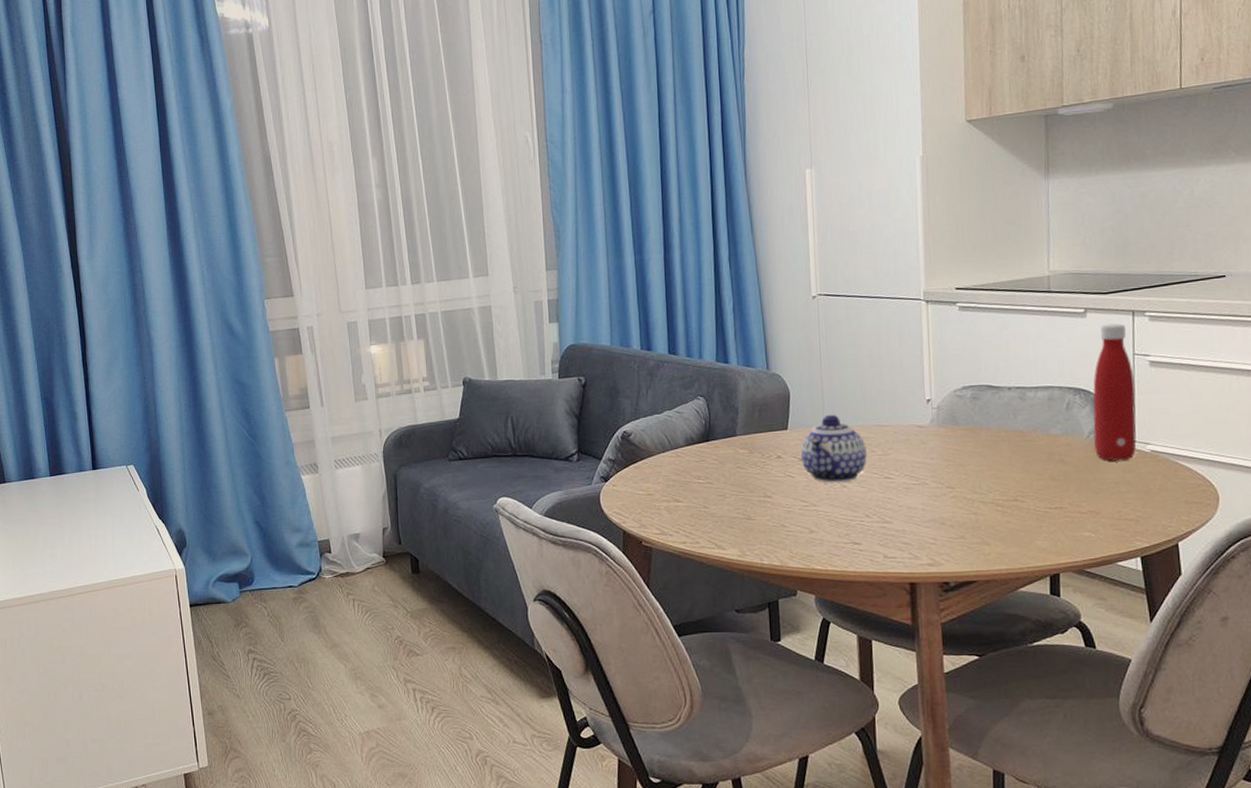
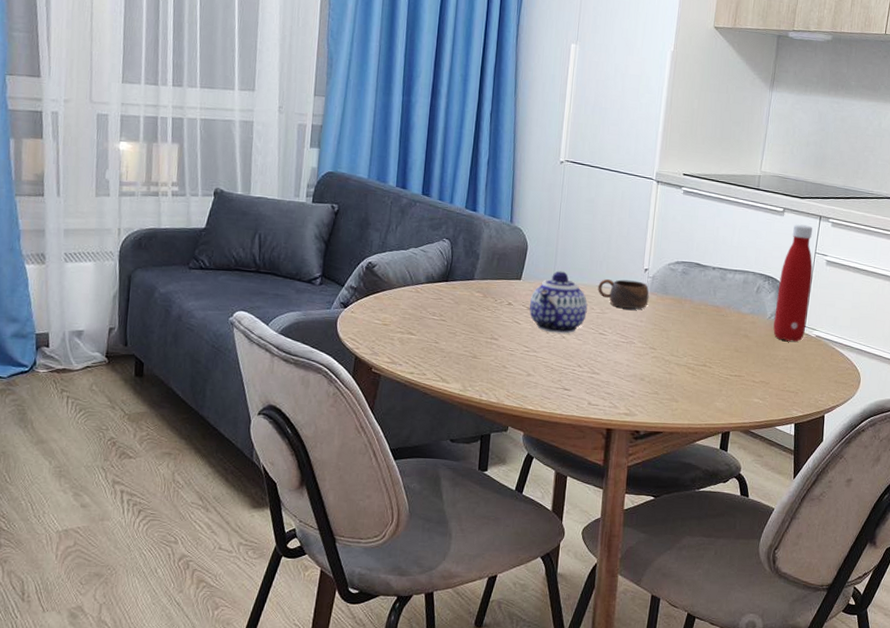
cup: none [875,414,937,446] -> present [598,279,649,309]

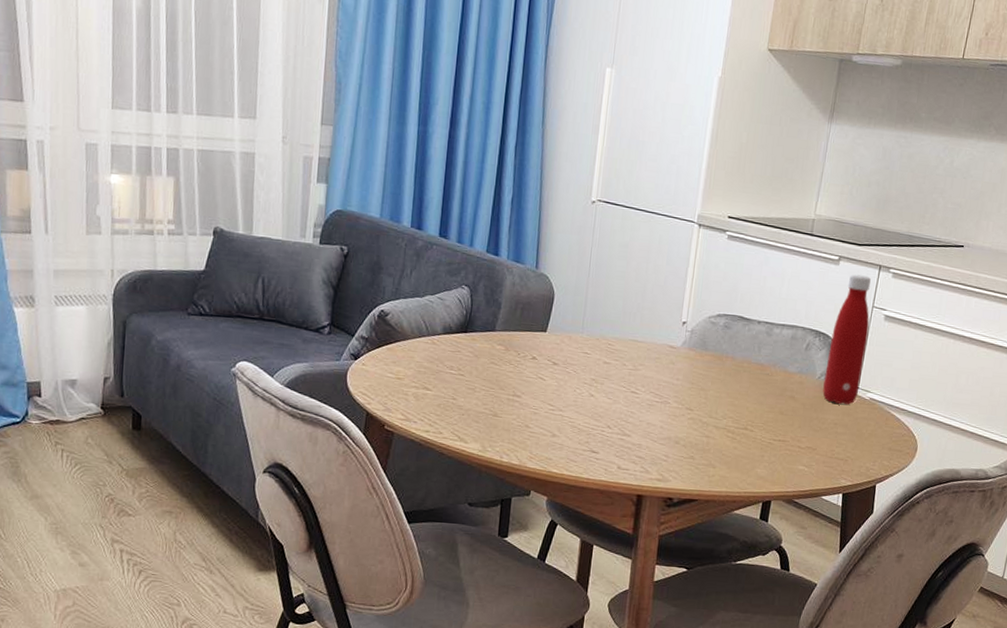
teapot: present [529,271,588,334] -> none [555,322,619,392]
cup: present [598,279,649,309] -> none [630,332,687,366]

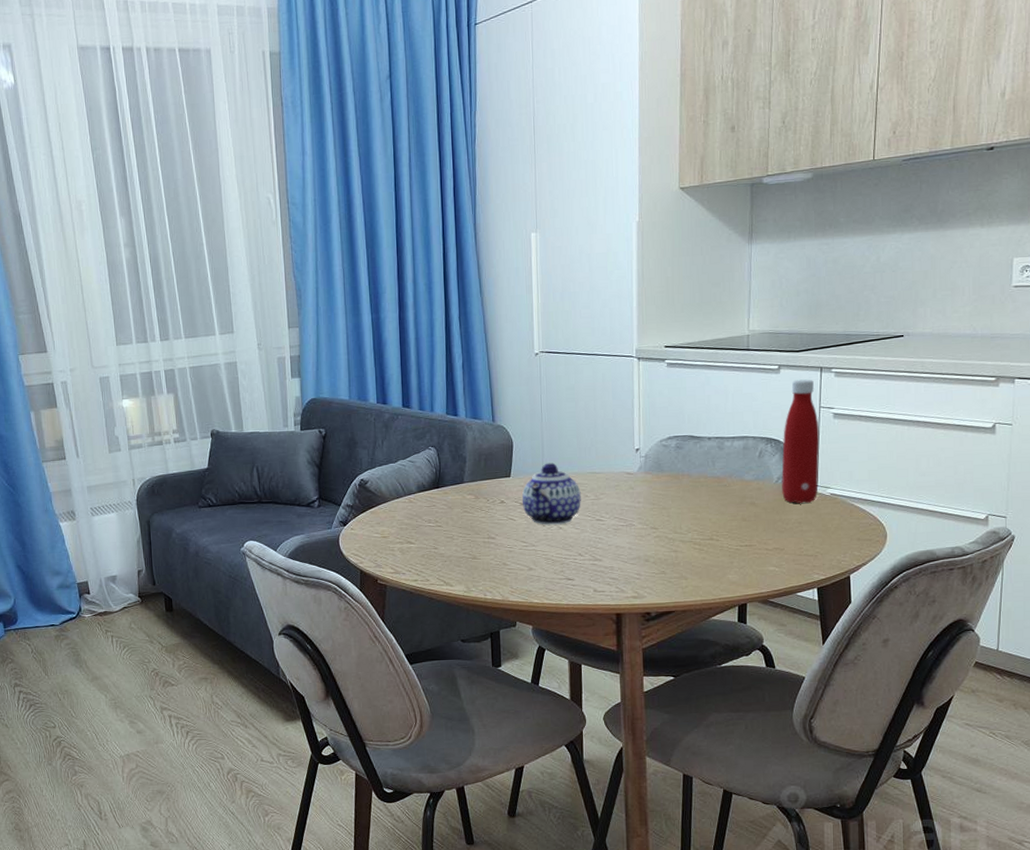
teapot: none [555,322,619,392] -> present [521,462,581,525]

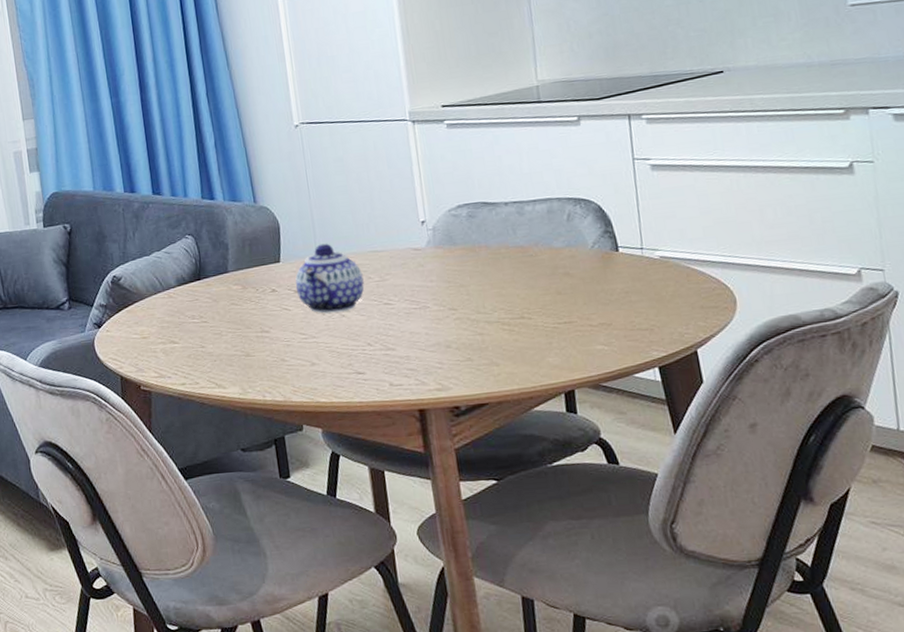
bottle: present [782,379,820,503] -> none [593,129,644,270]

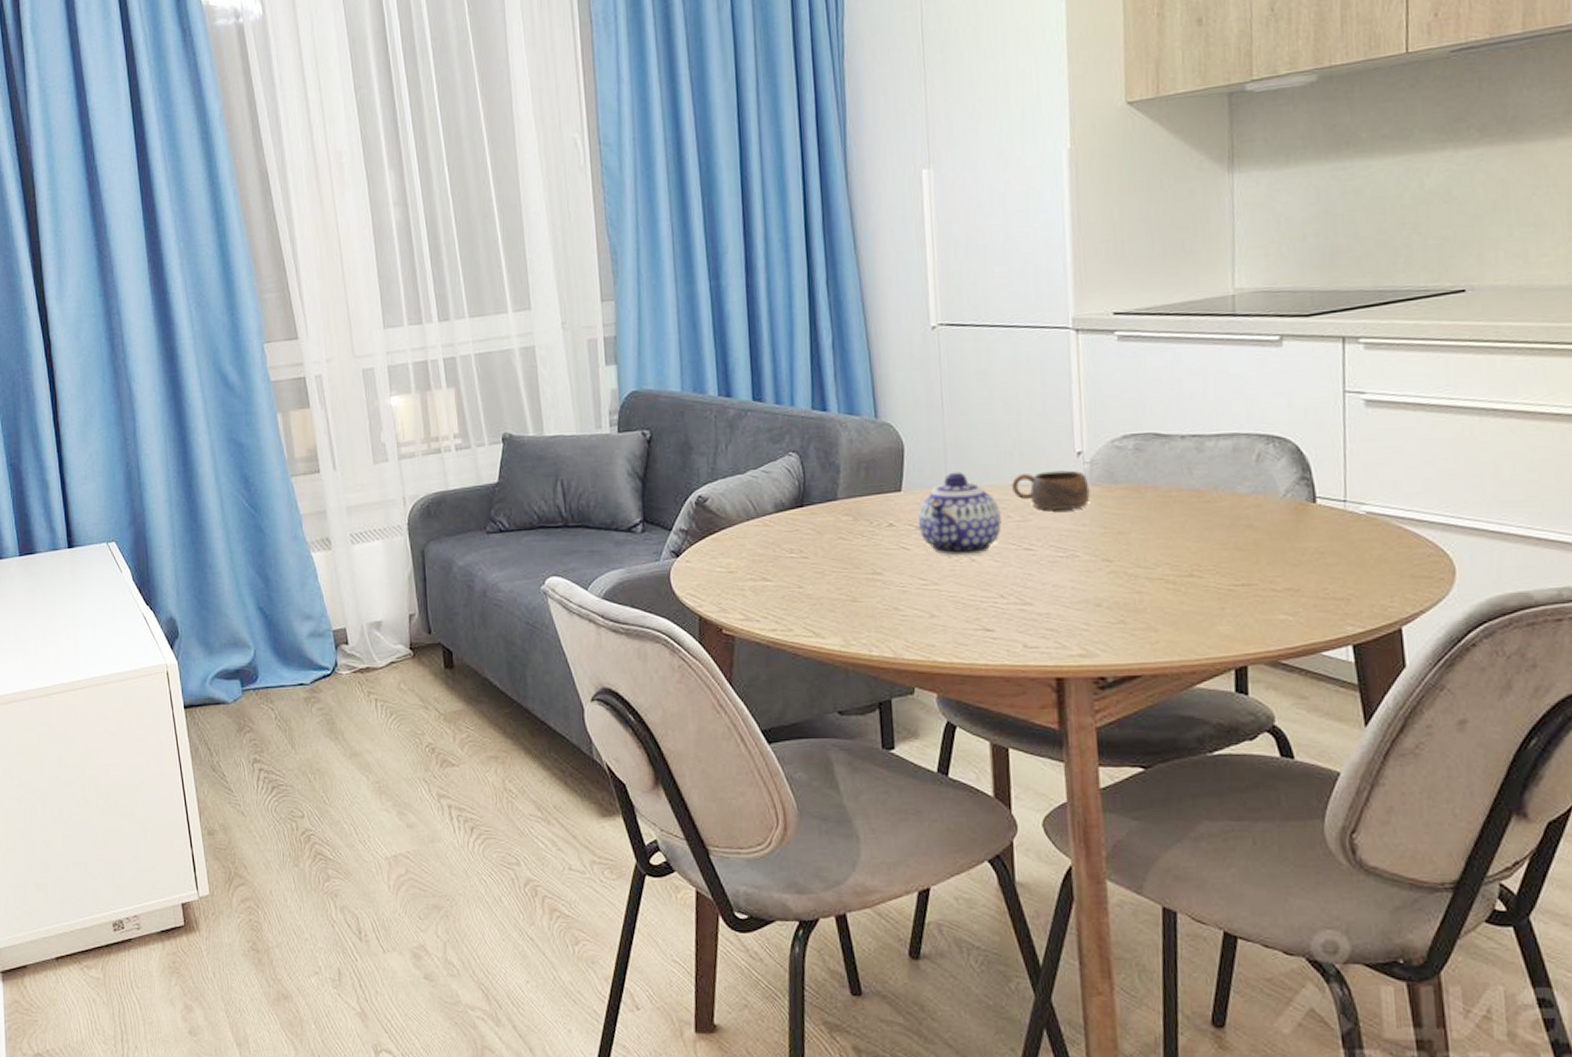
cup: none [370,236,435,271] -> present [1012,470,1090,510]

